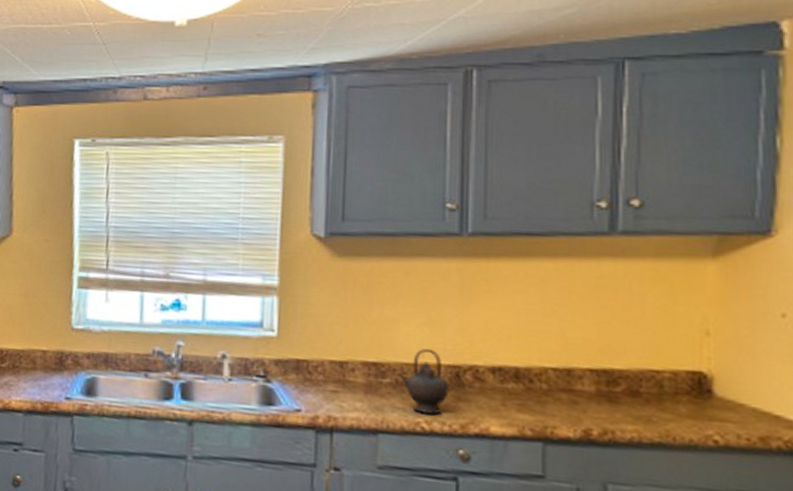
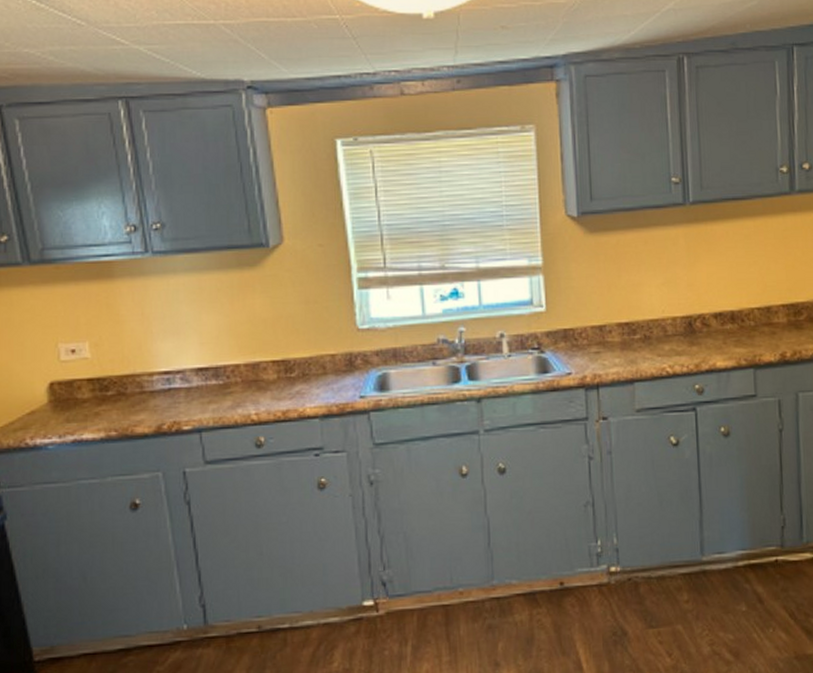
teapot: present [398,349,449,414] -> none [645,305,685,360]

